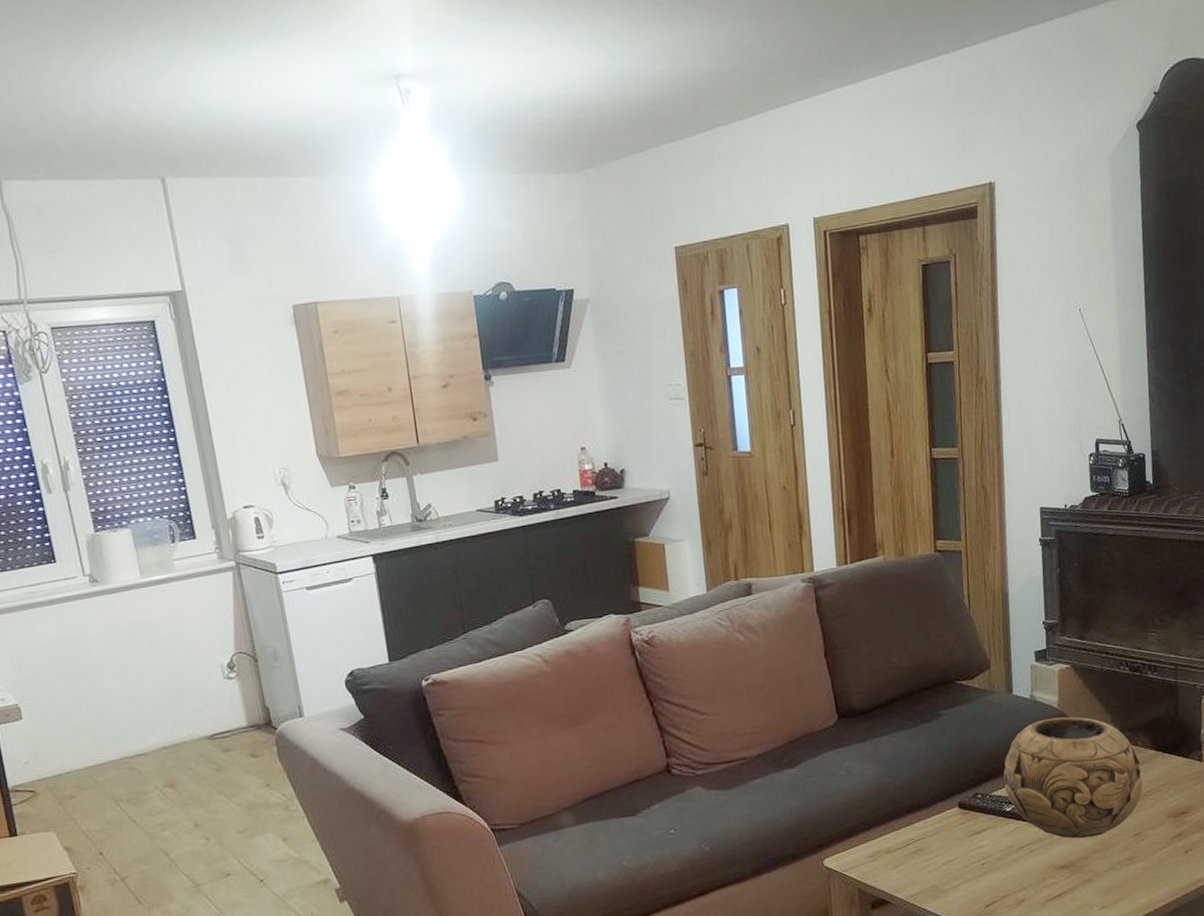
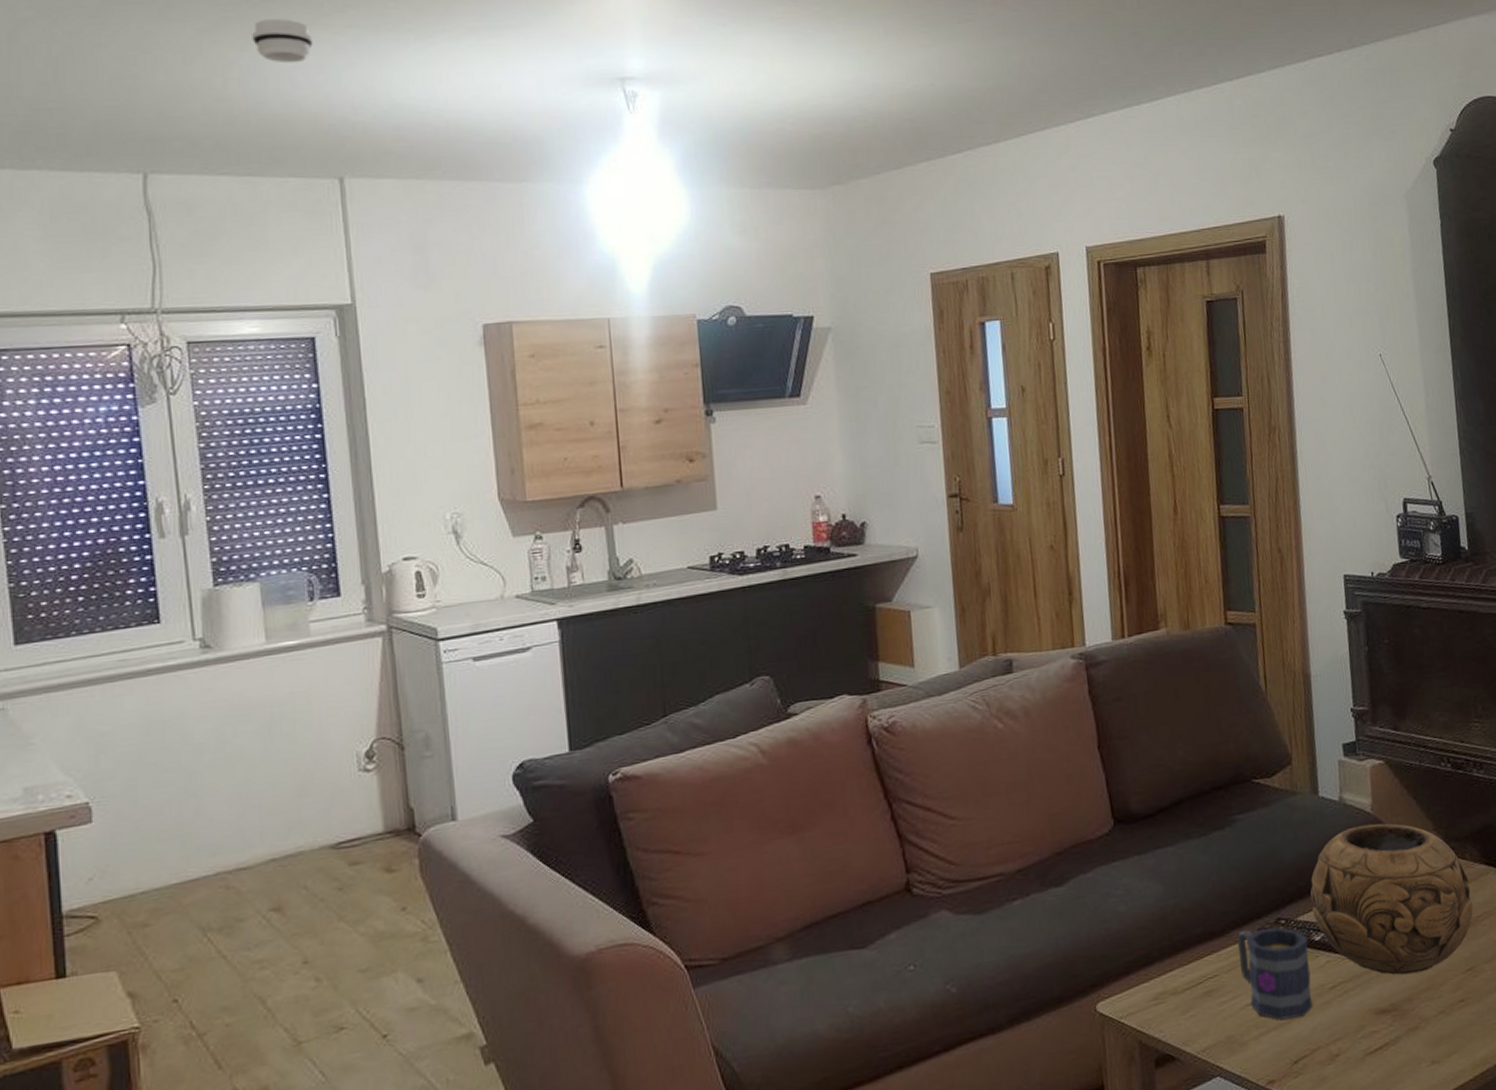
smoke detector: none [74,33,128,75] -> present [252,19,314,63]
mug: none [940,800,1003,874] -> present [1237,927,1313,1020]

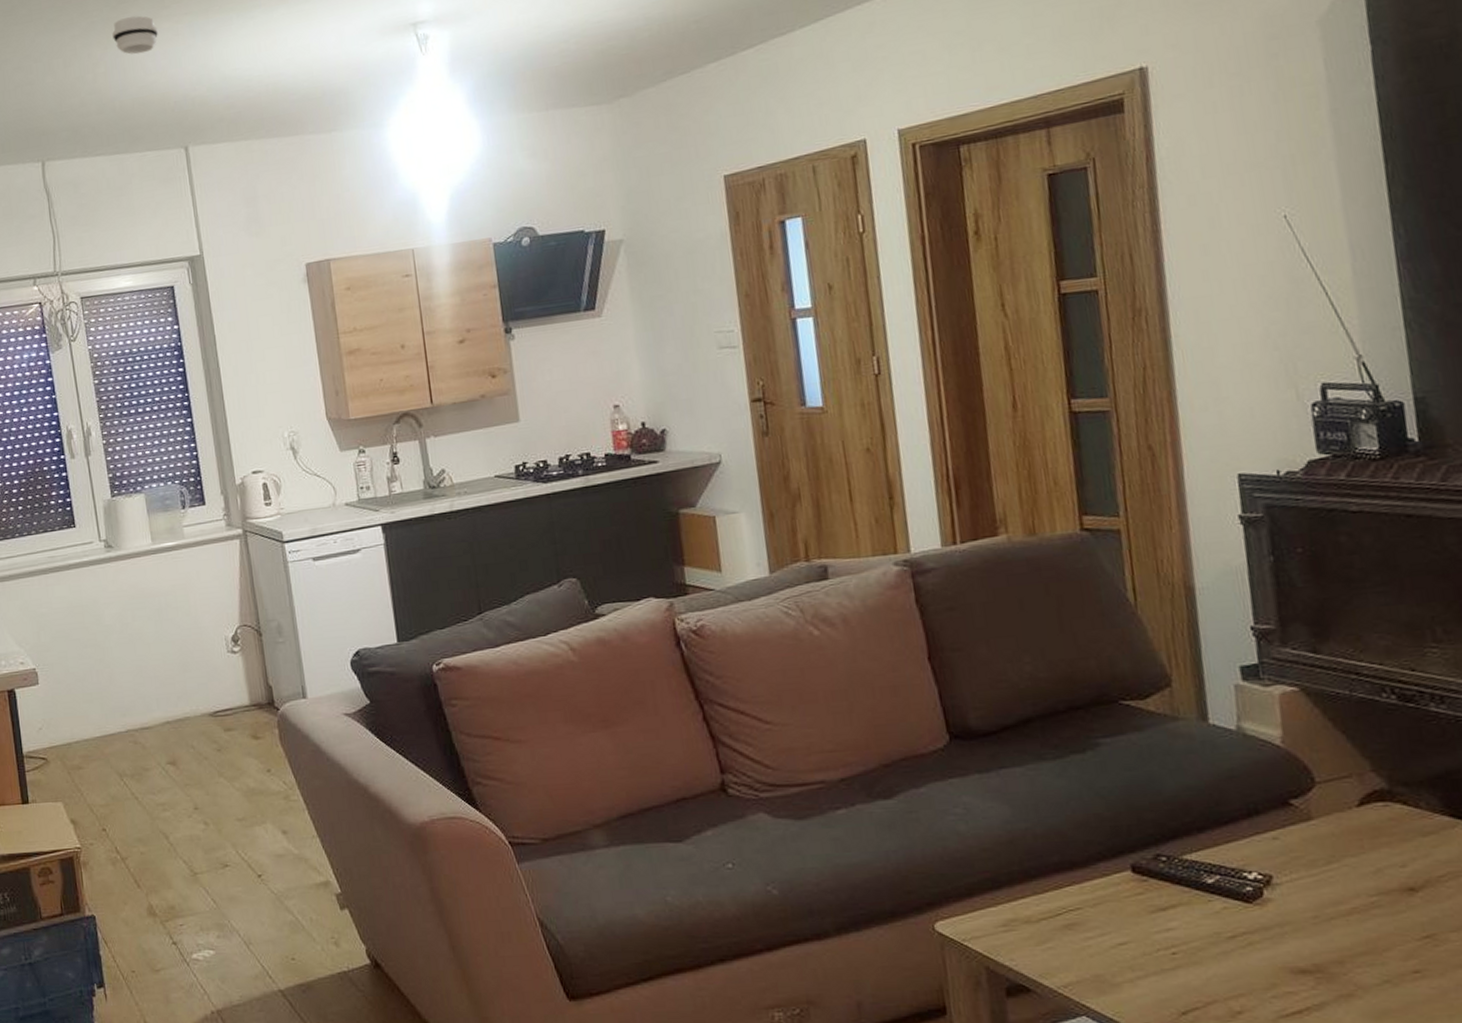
mug: present [1237,927,1313,1020] -> none [1104,863,1206,965]
decorative bowl: present [1310,823,1473,975] -> none [1200,758,1432,934]

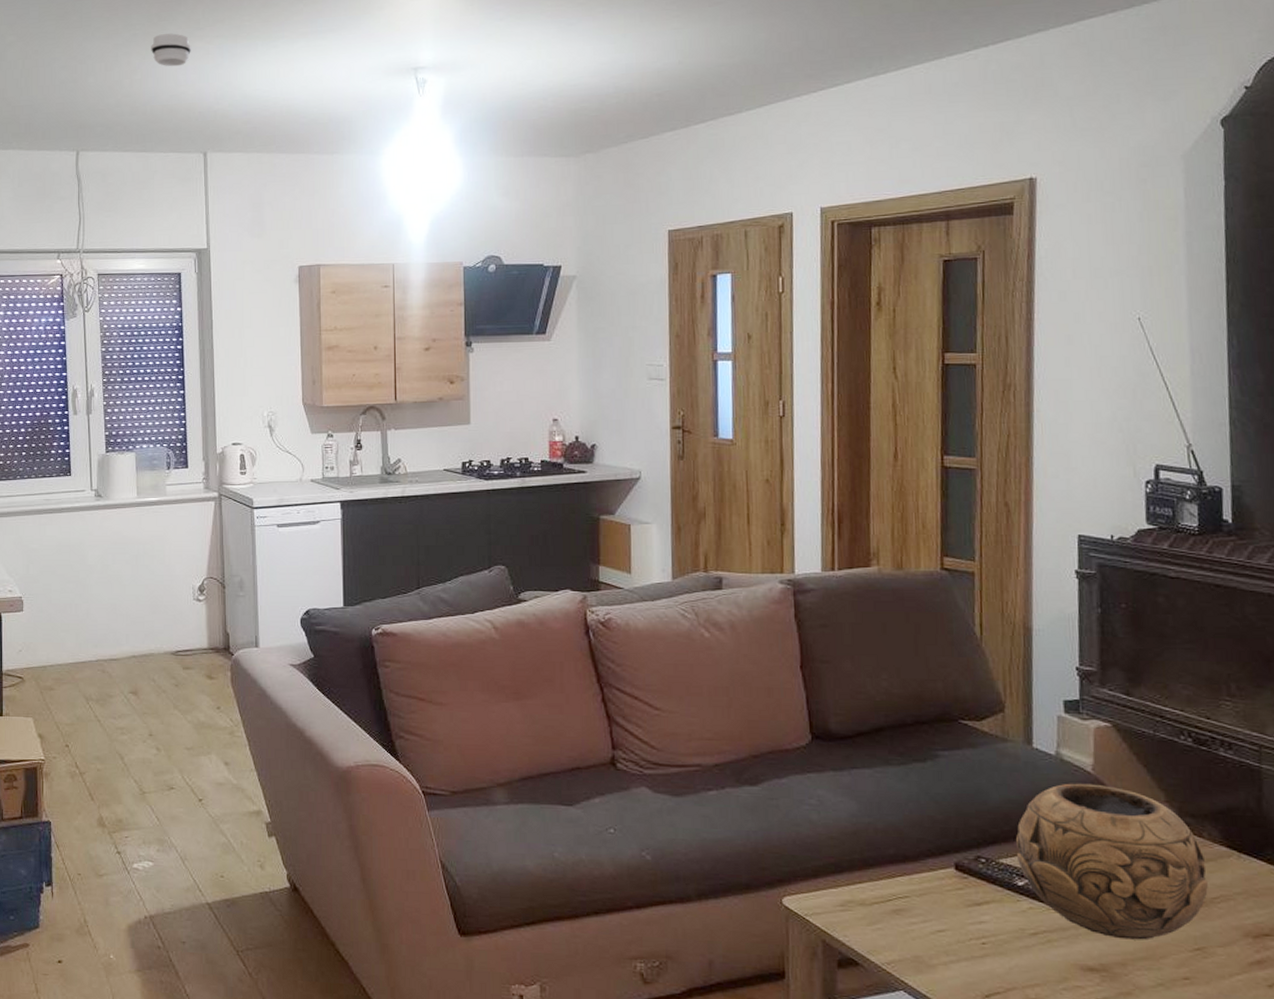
decorative bowl: none [1200,758,1432,934] -> present [1016,783,1208,940]

